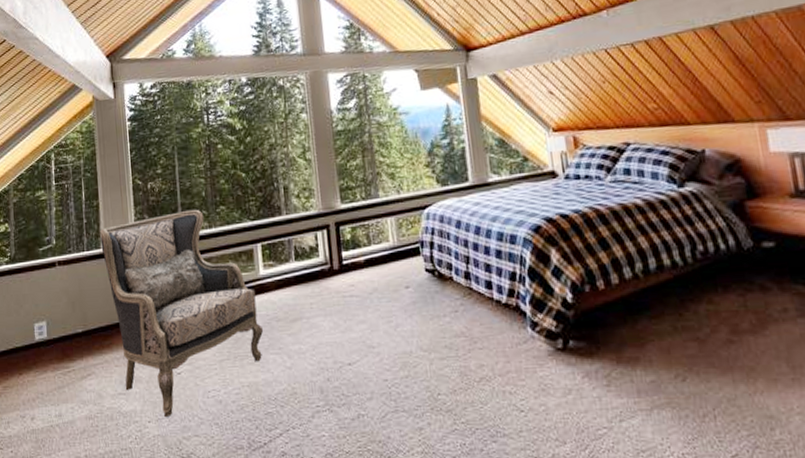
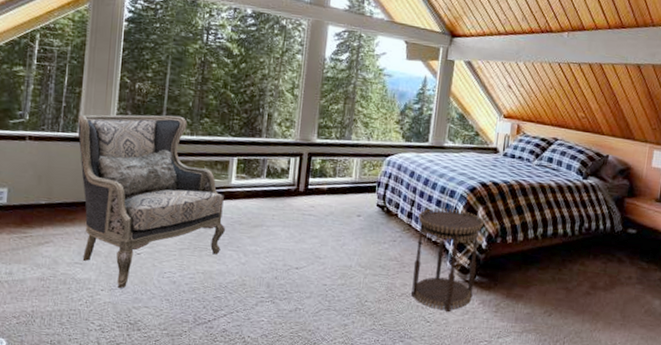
side table: none [477,258,572,395] -> present [411,208,484,313]

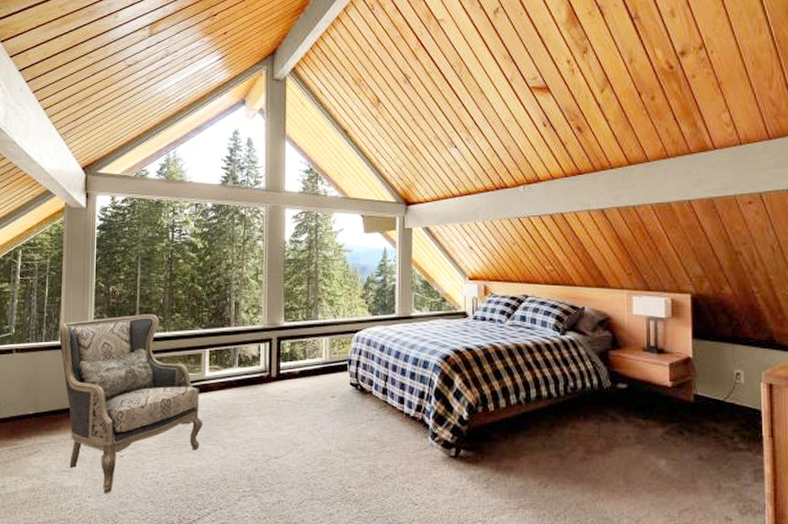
side table: present [411,208,484,313] -> none [392,381,462,492]

